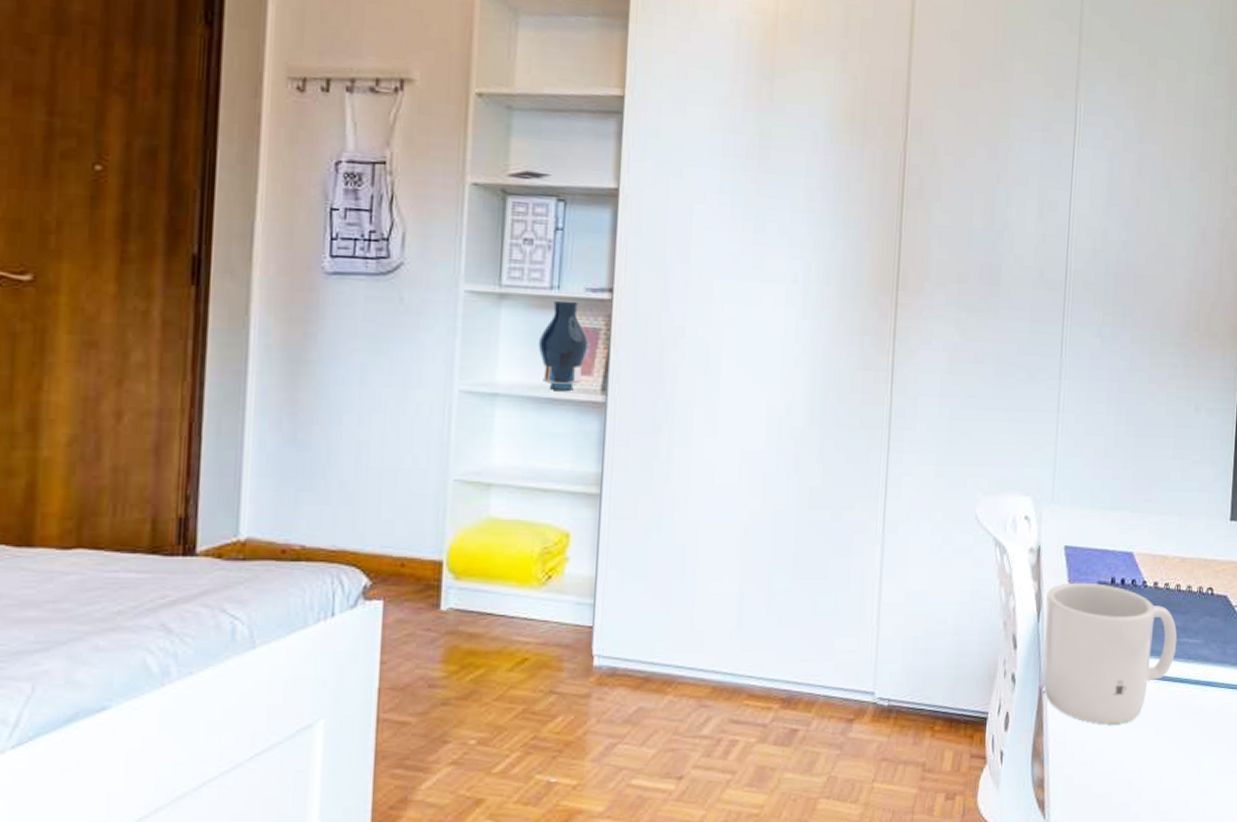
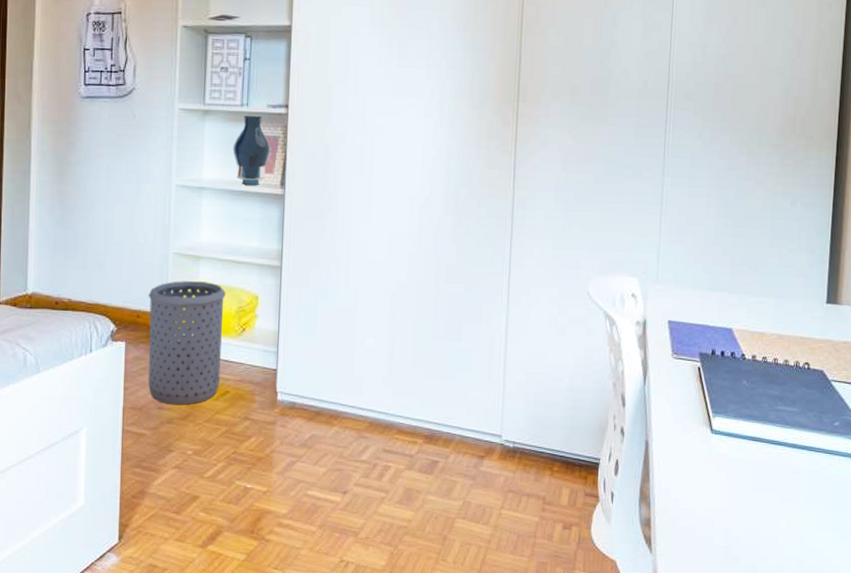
laundry basket: none [415,516,526,681] -> present [148,281,226,405]
mug: present [1043,582,1178,724] -> none [649,352,775,477]

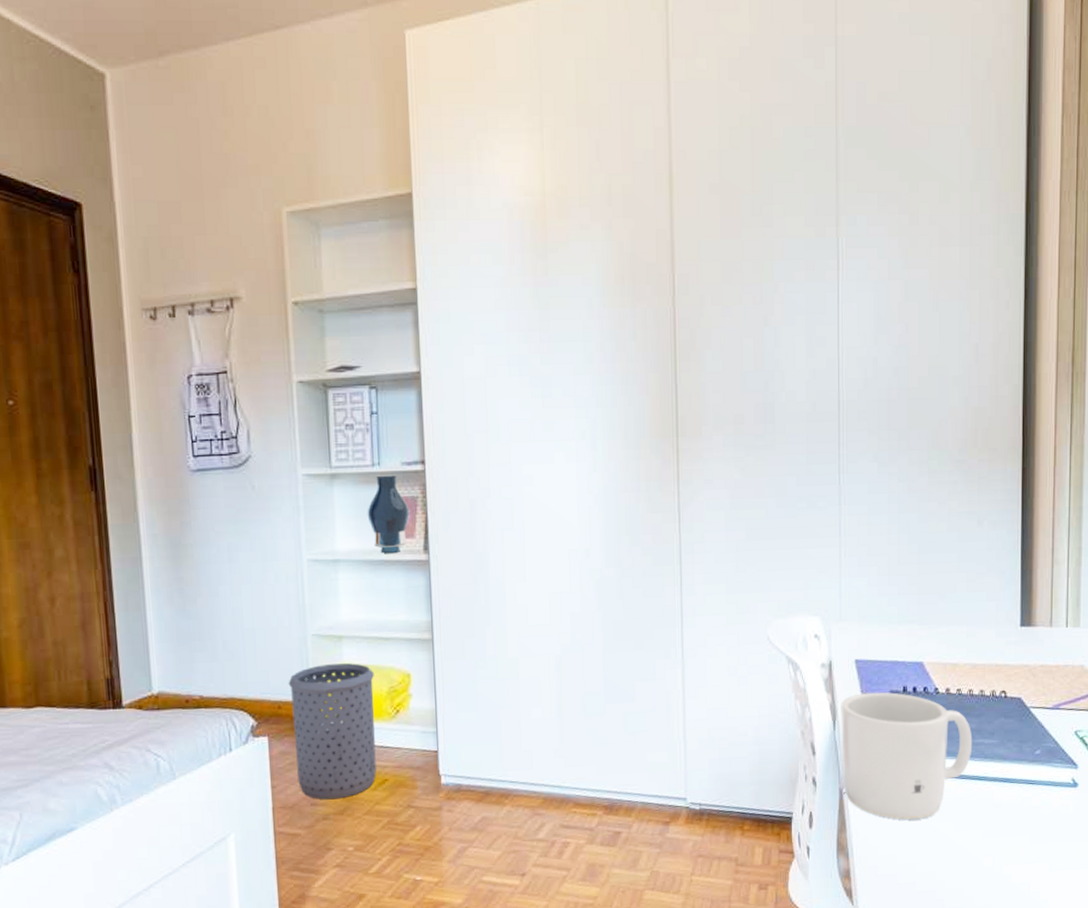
mug: none [649,352,775,477] -> present [841,692,973,820]

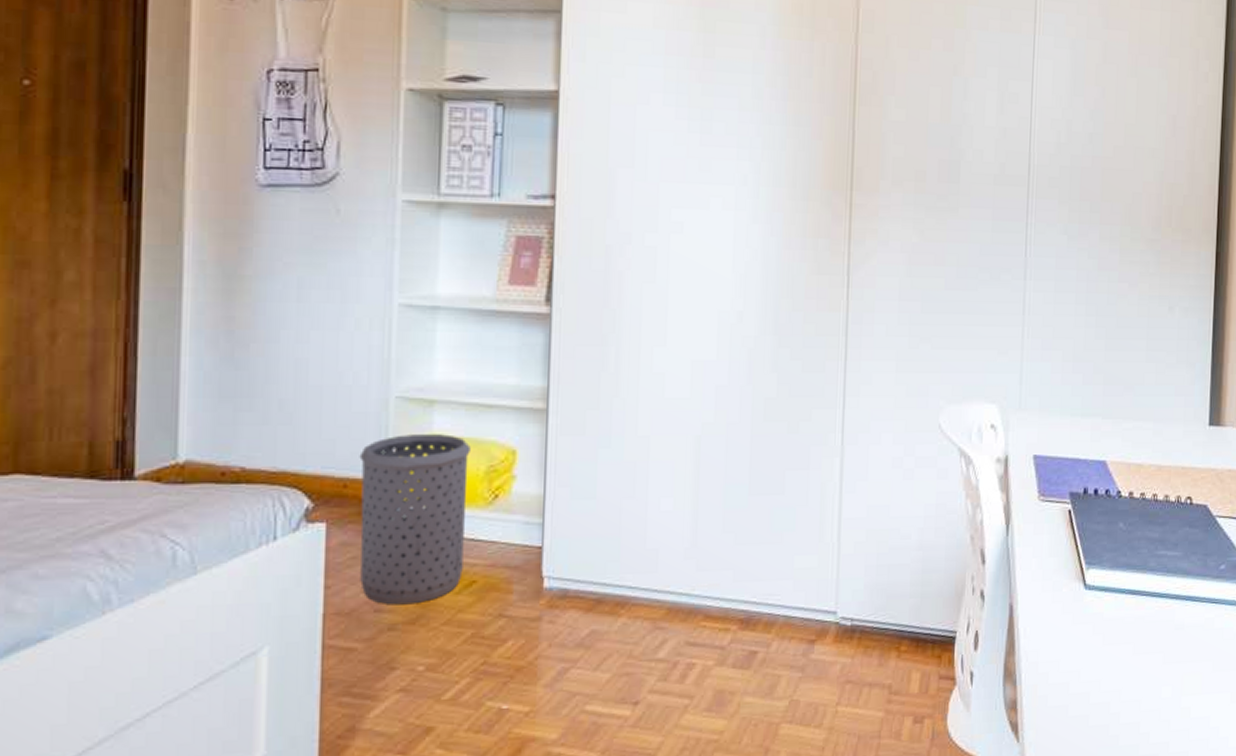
vase: present [367,476,410,553] -> none [479,210,532,302]
mug: present [841,692,973,820] -> none [1013,493,1155,642]

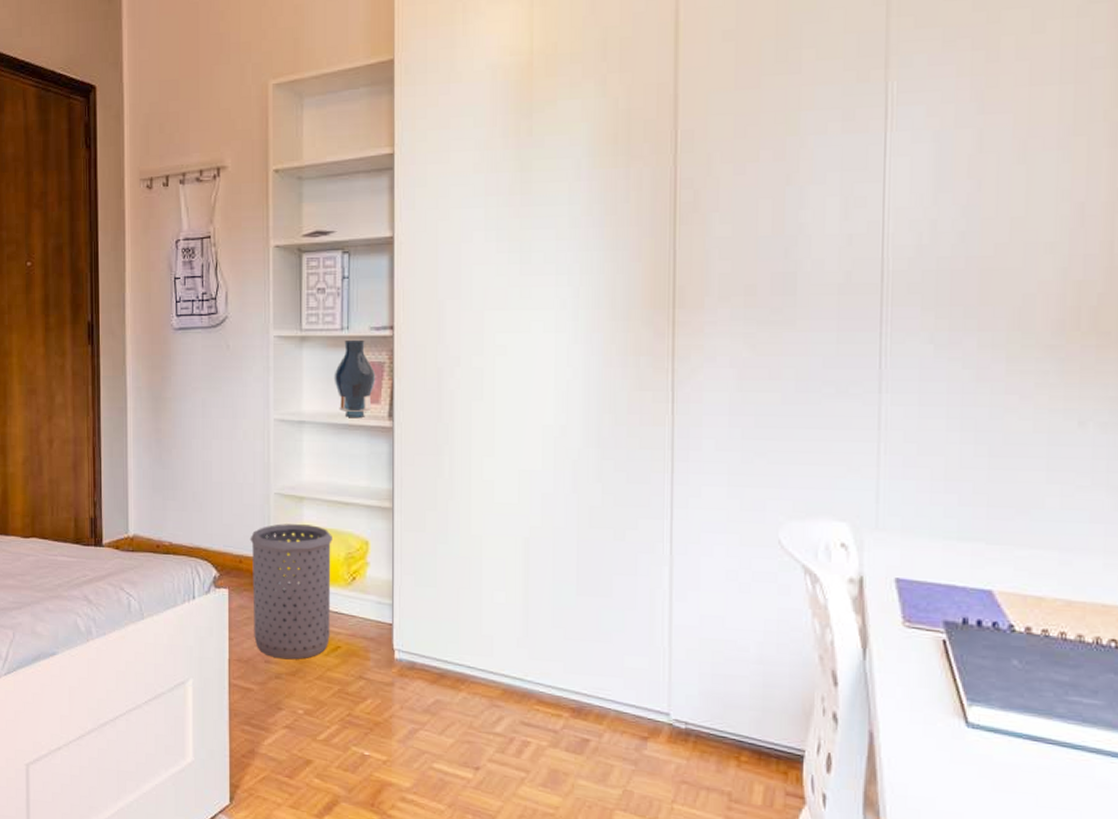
vase: none [479,210,532,302] -> present [334,341,376,417]

